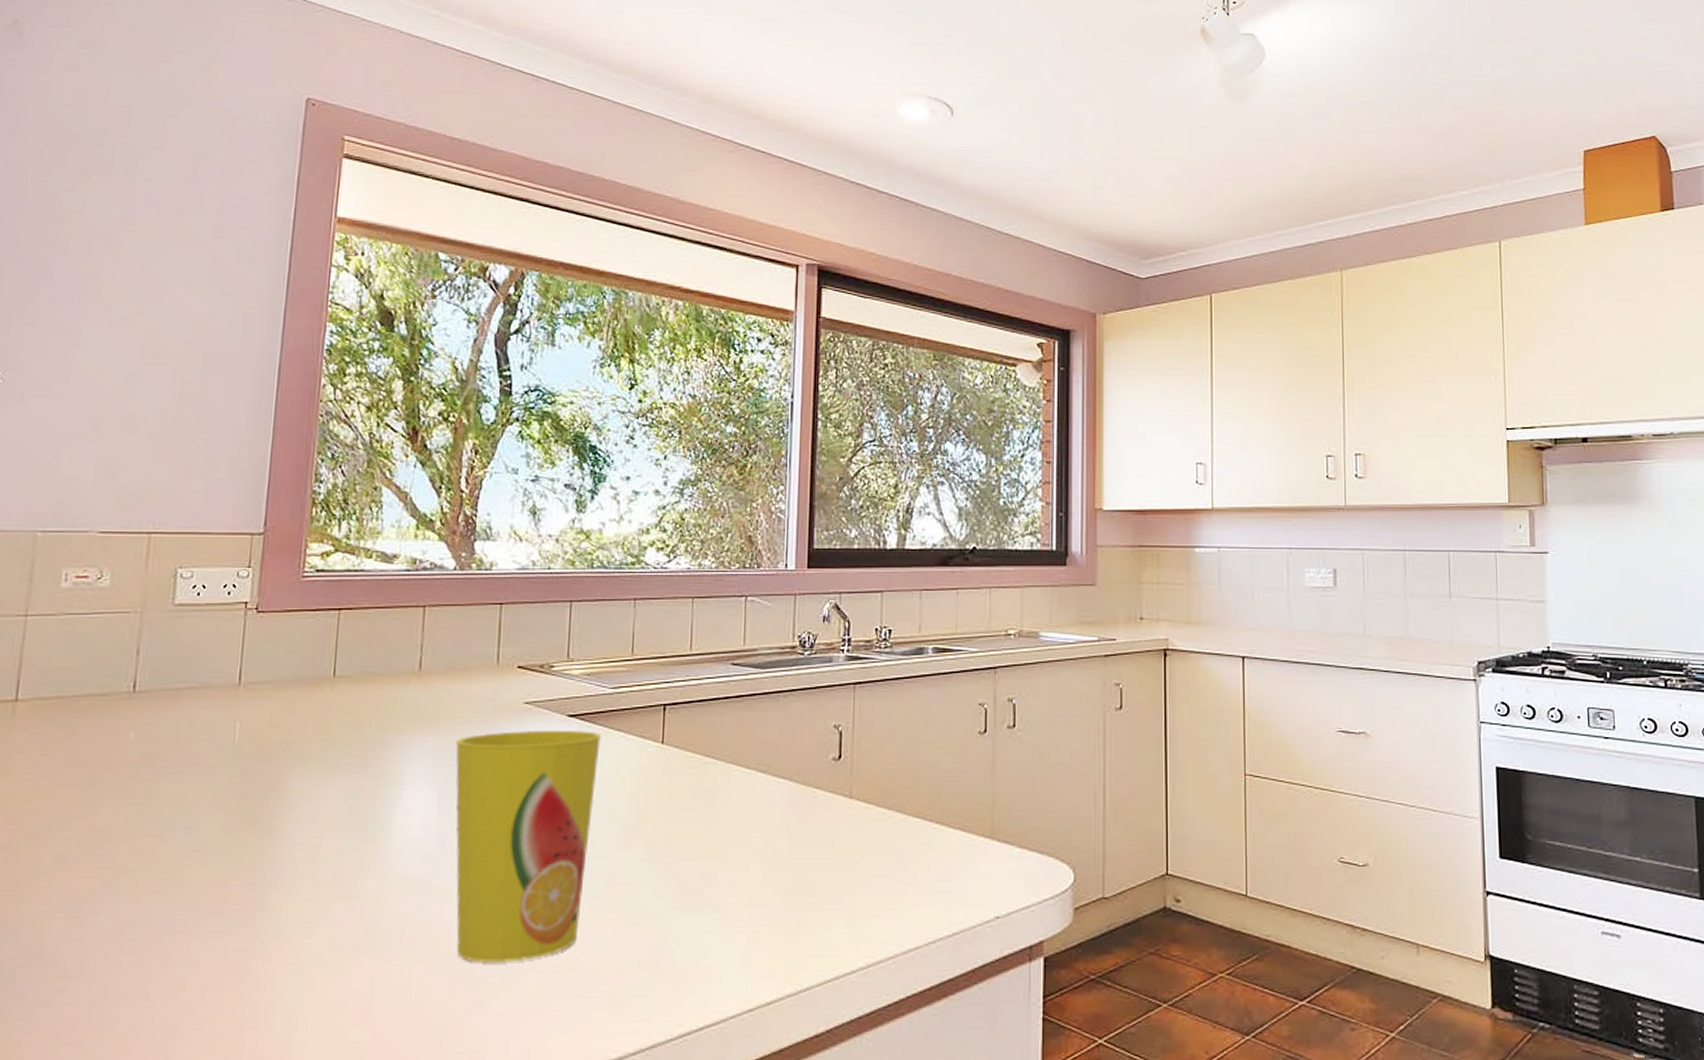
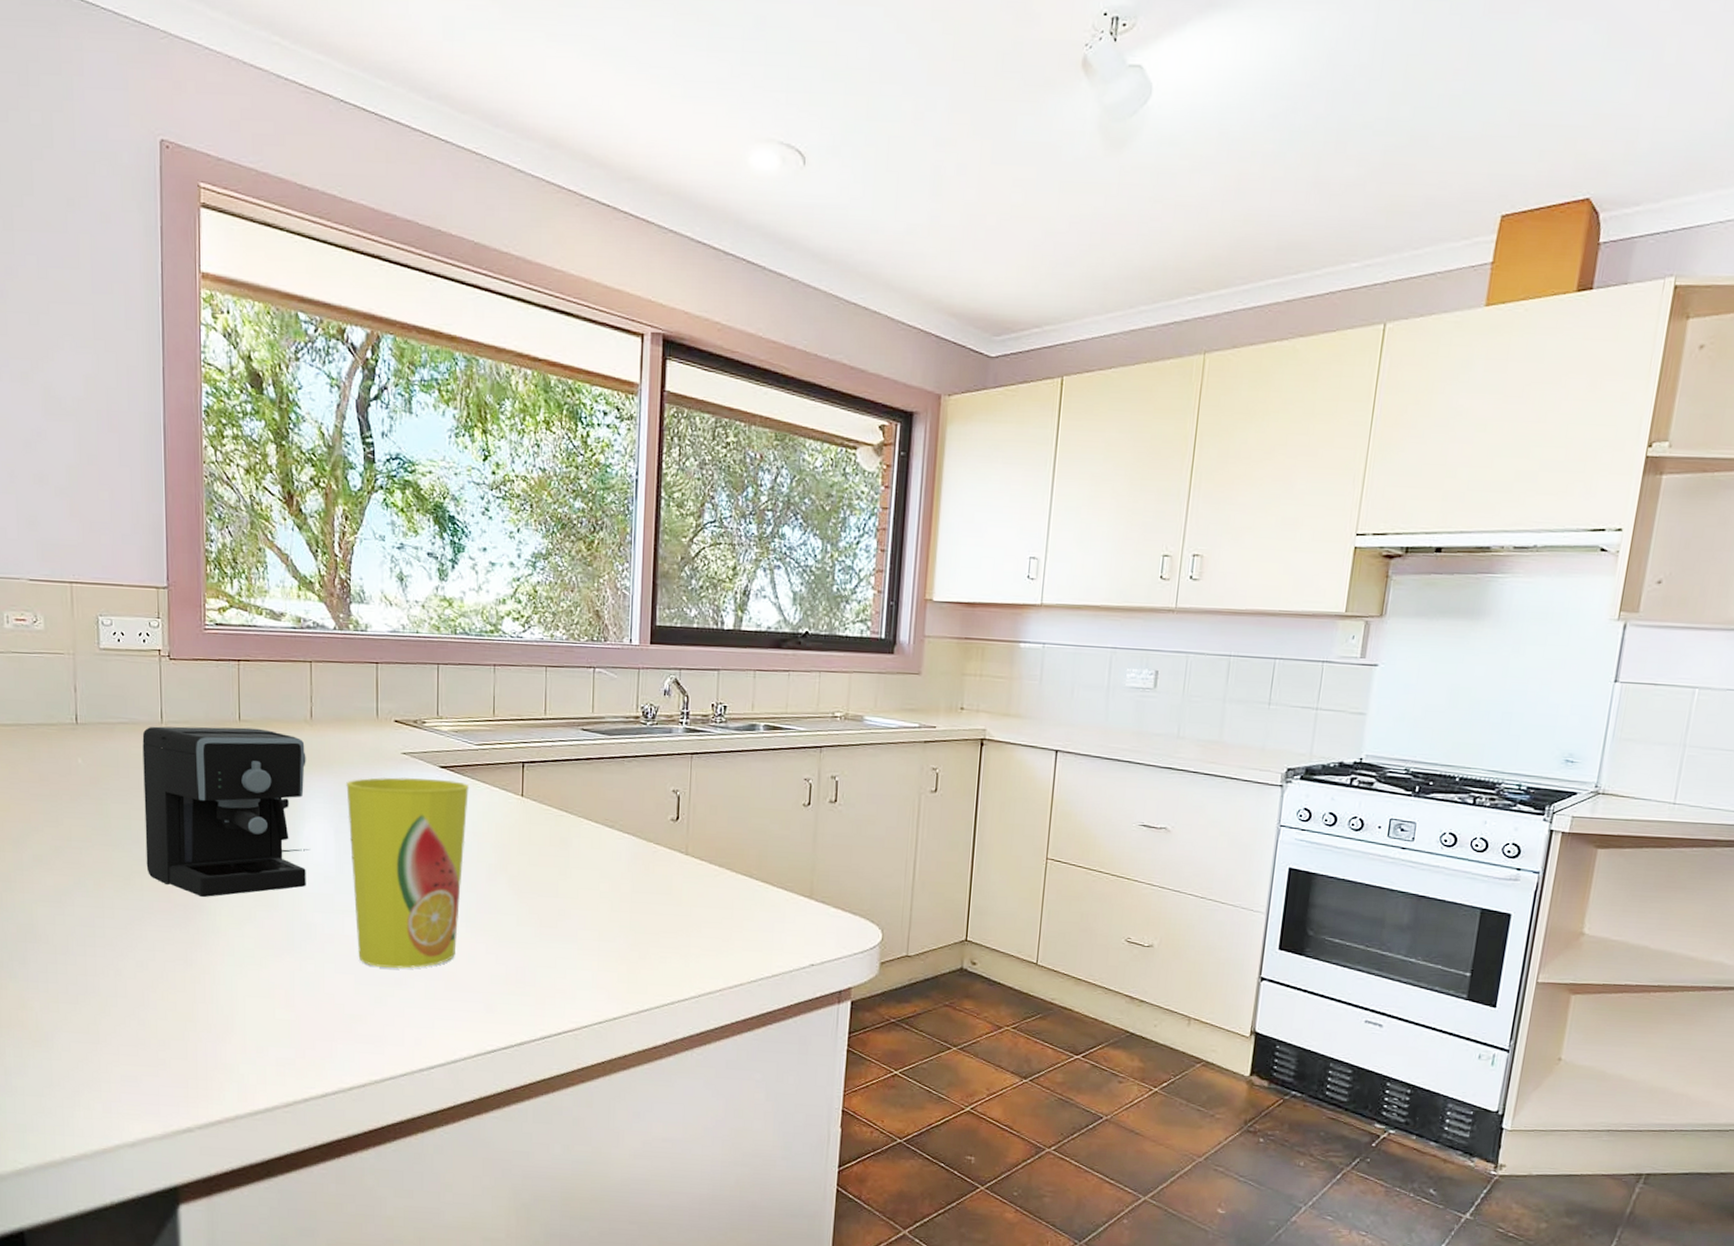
coffee maker: none [199,684,411,891] -> present [142,726,311,897]

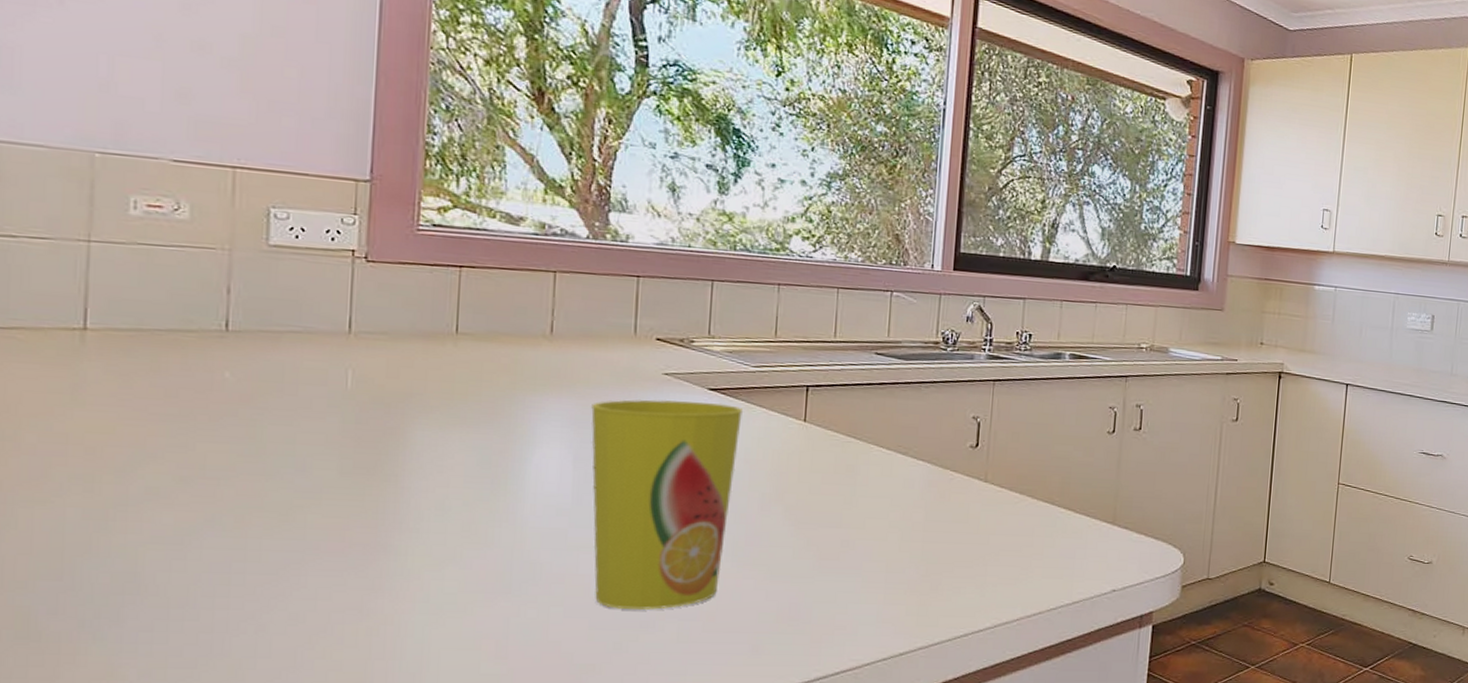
coffee maker: present [142,726,311,897] -> none [313,336,542,534]

